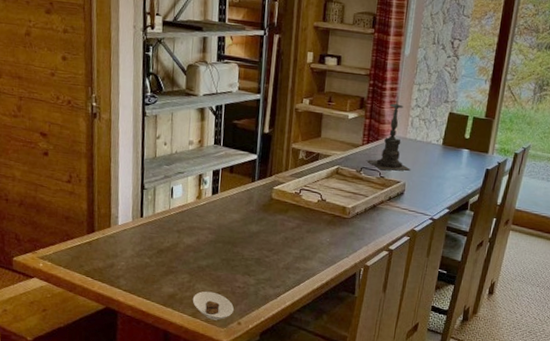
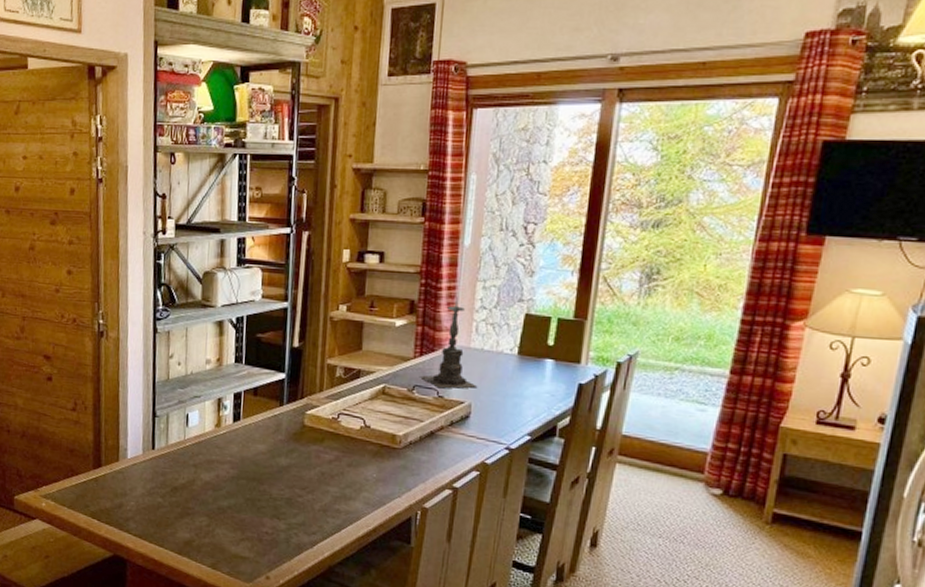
saucer: present [192,291,234,321] -> none [212,537,261,574]

